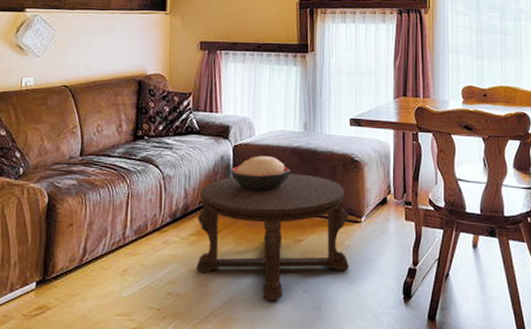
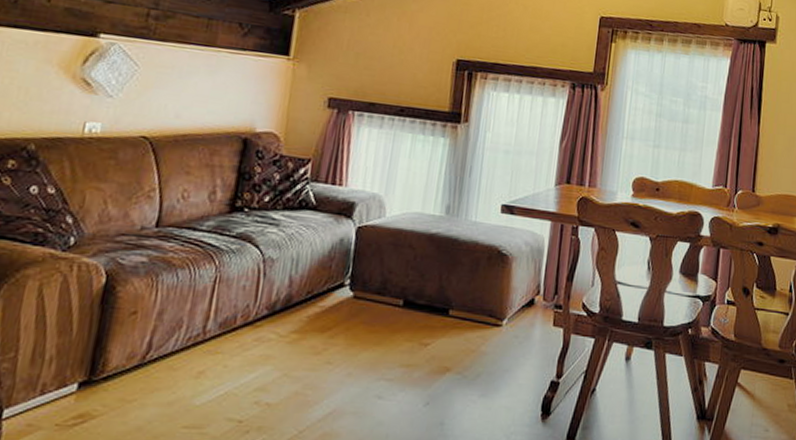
coffee table: present [196,173,349,301] -> none [294,263,488,415]
decorative bowl: present [230,155,290,192] -> none [350,240,424,285]

